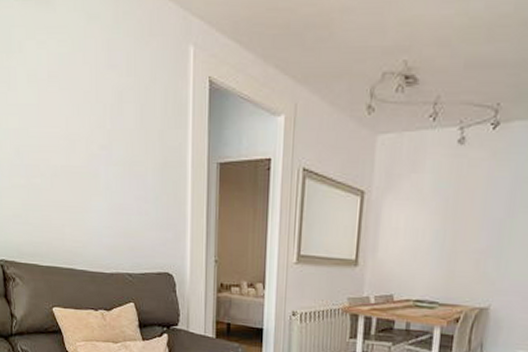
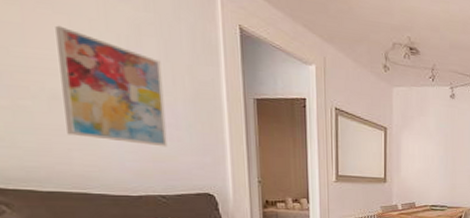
wall art: none [60,102,137,222] -> present [55,25,168,147]

